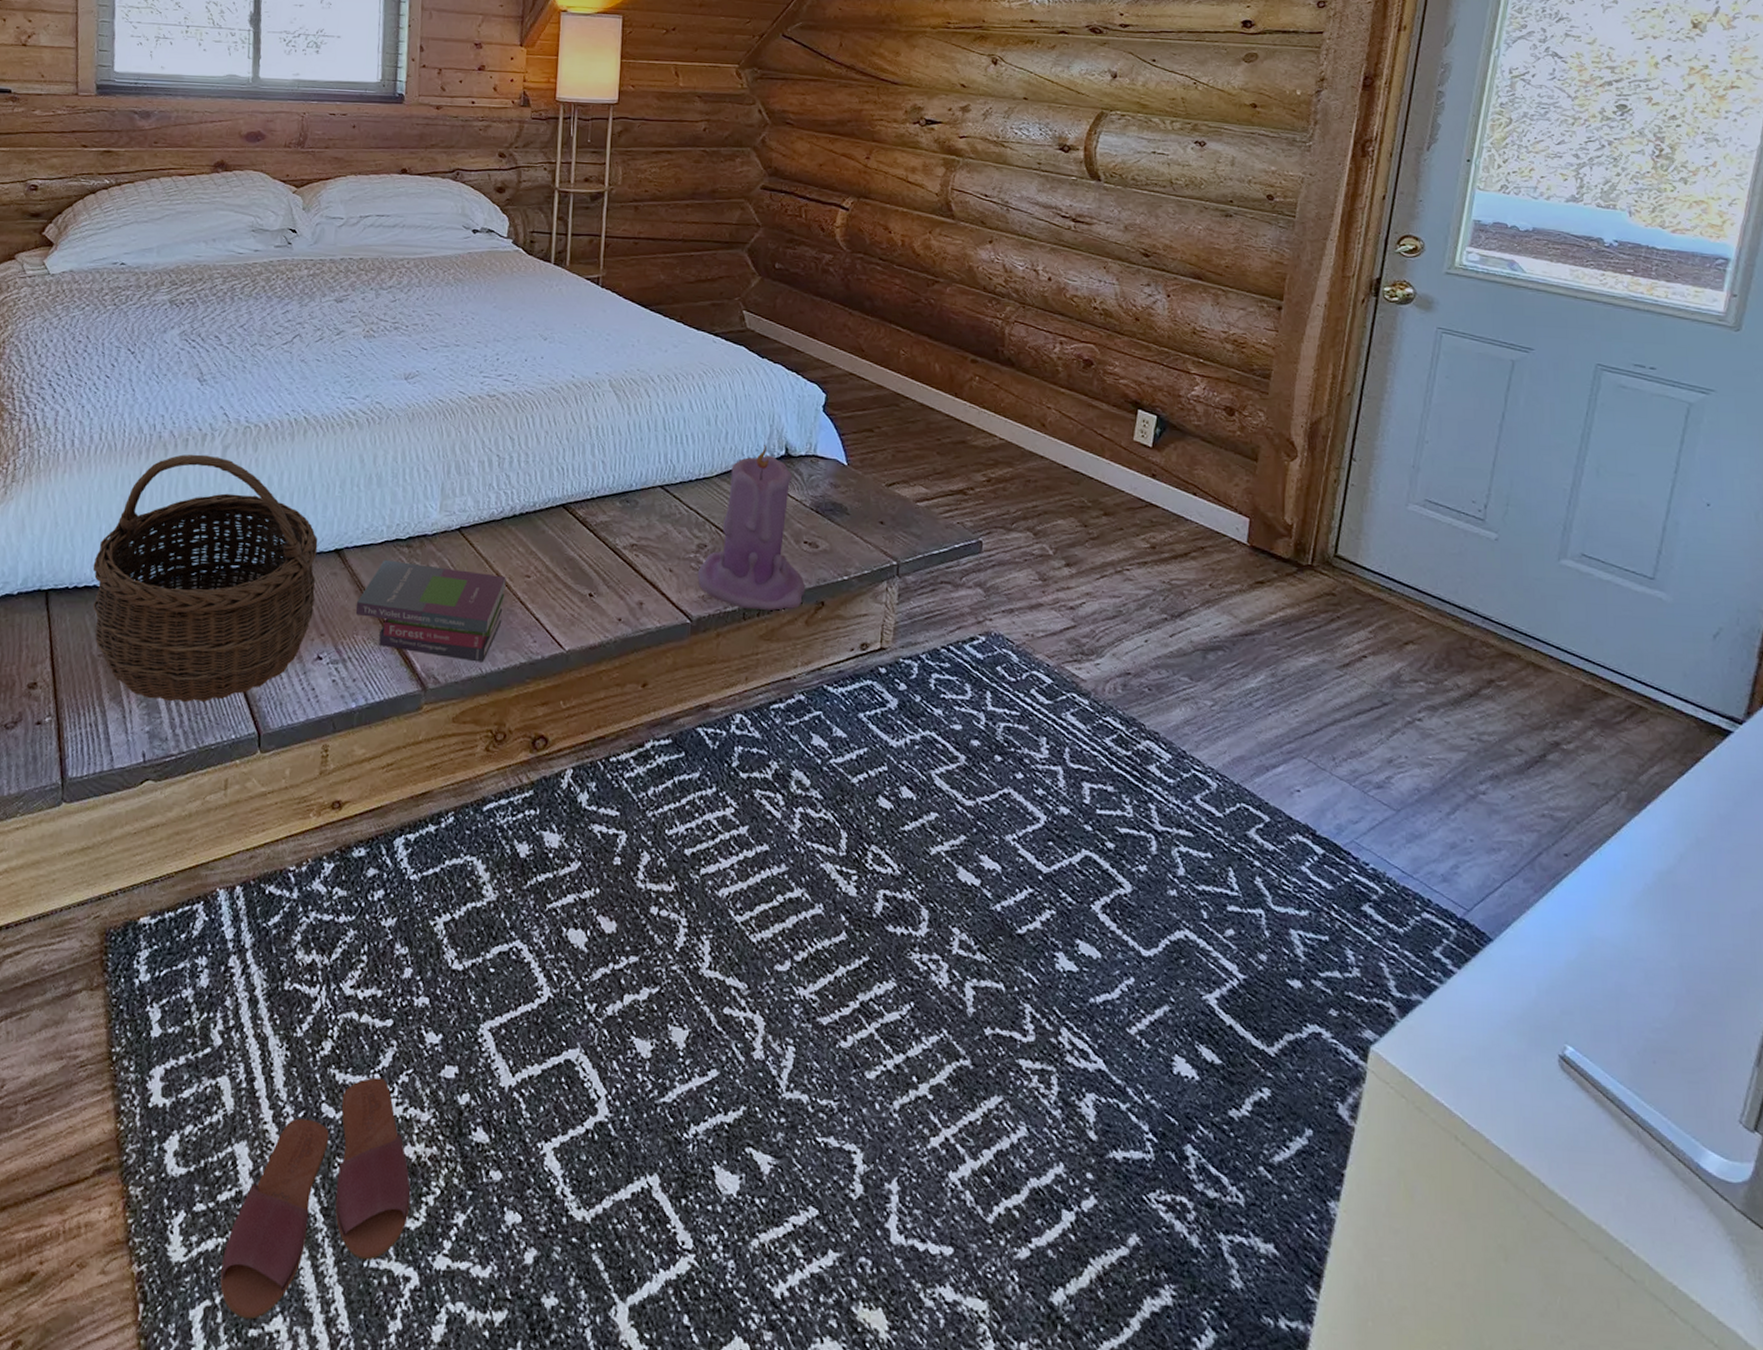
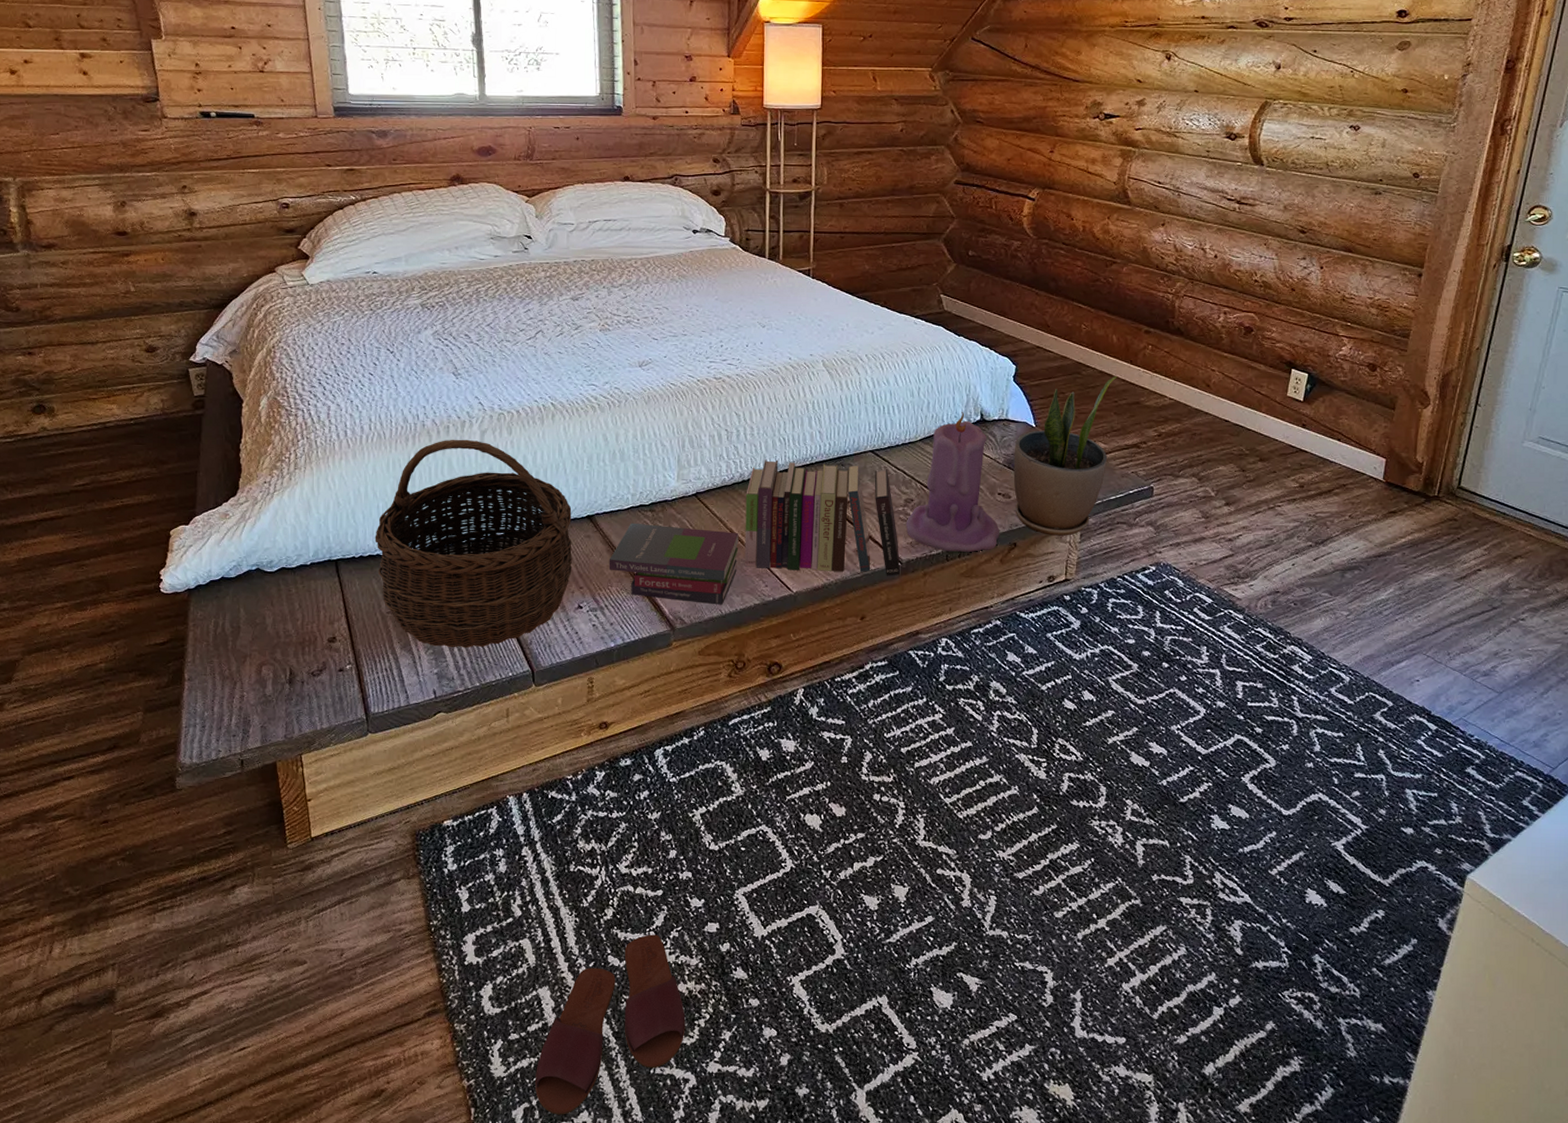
books: none [510,491,690,636] -> present [744,459,900,576]
potted plant: none [821,410,940,596] -> present [1013,376,1117,536]

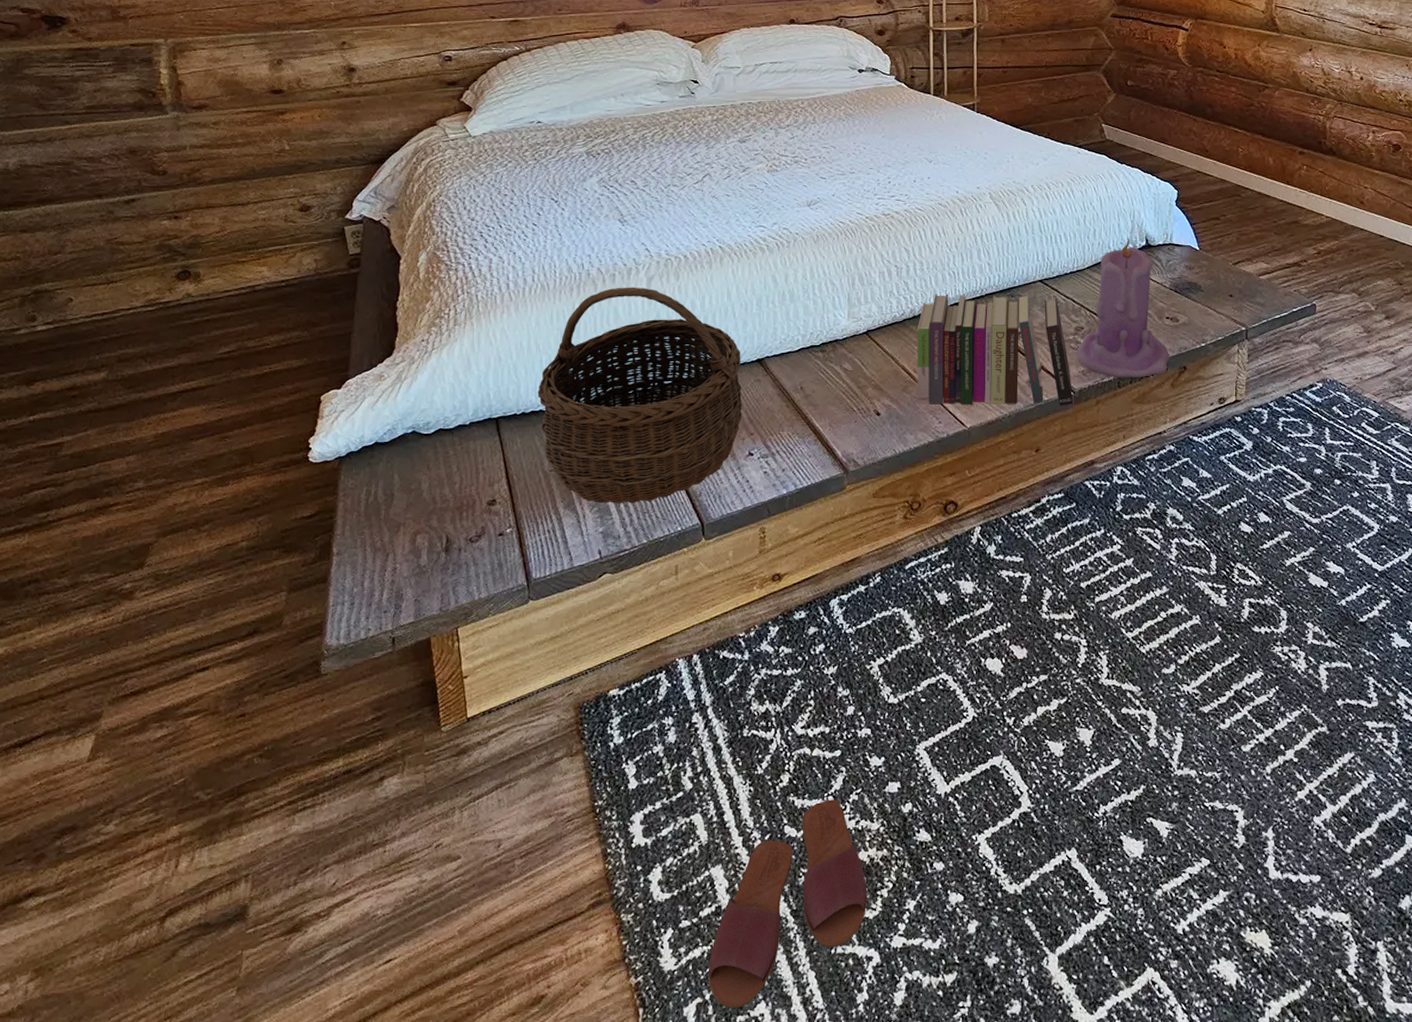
books: present [609,522,739,605] -> none [780,364,911,445]
potted plant: present [1013,376,1117,536] -> none [1180,197,1275,357]

